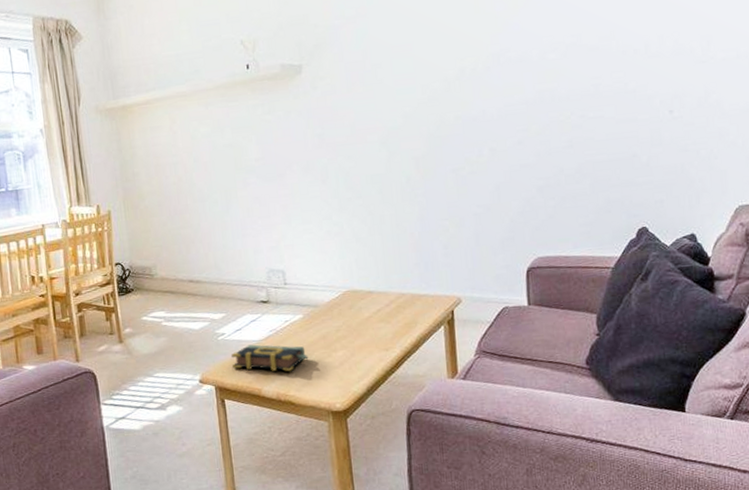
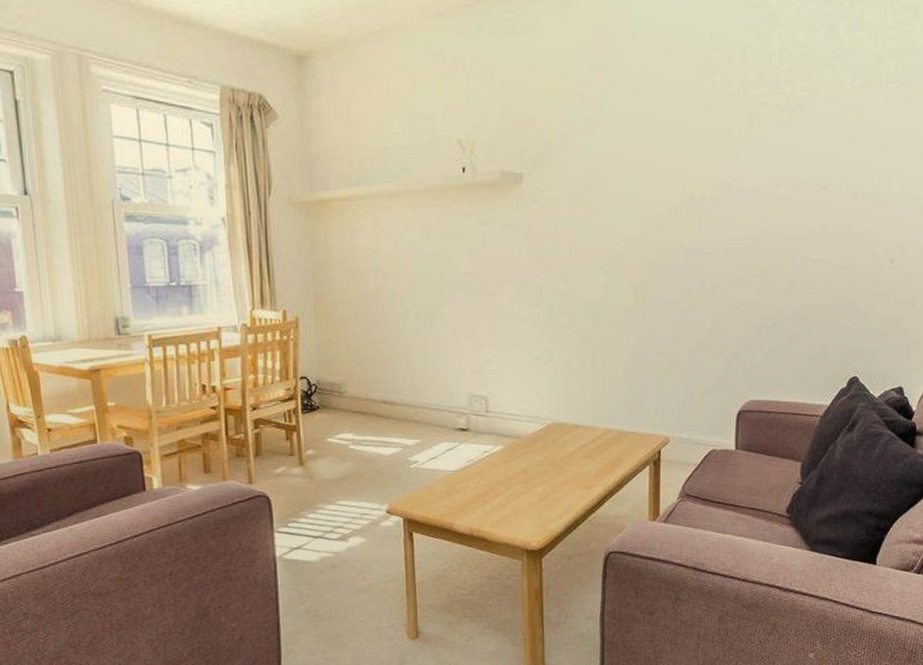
book: present [231,344,309,372] -> none [423,475,506,507]

